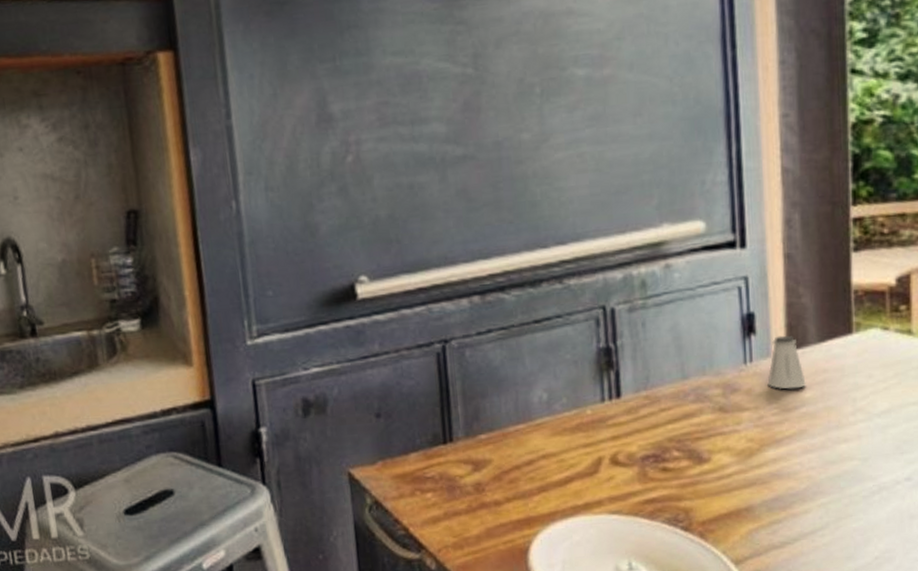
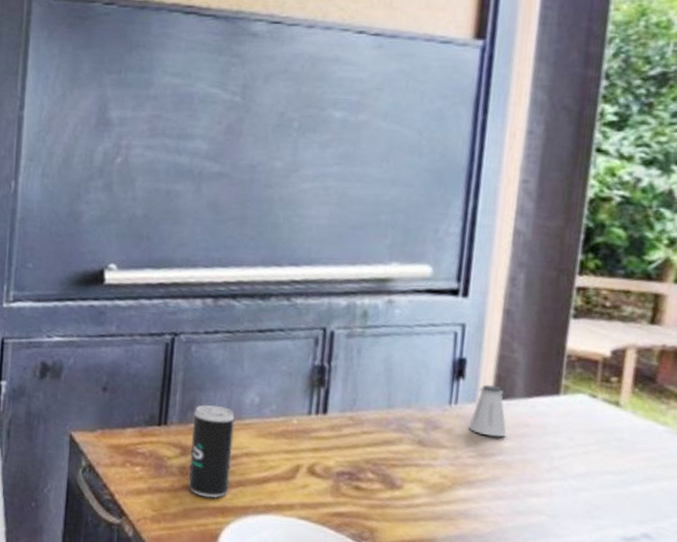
beverage can: none [479,409,531,511] -> present [188,404,235,499]

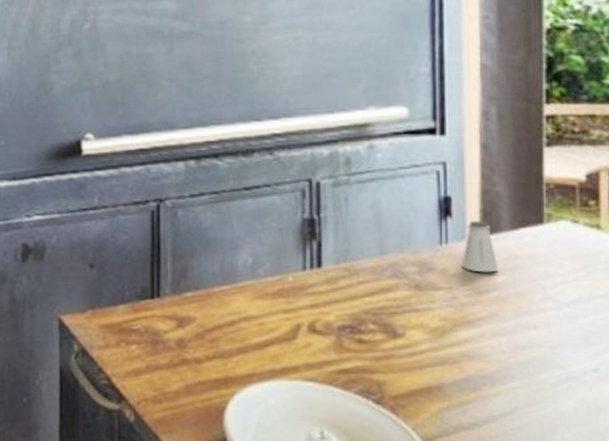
beverage can: present [188,404,235,499] -> none [186,270,230,370]

